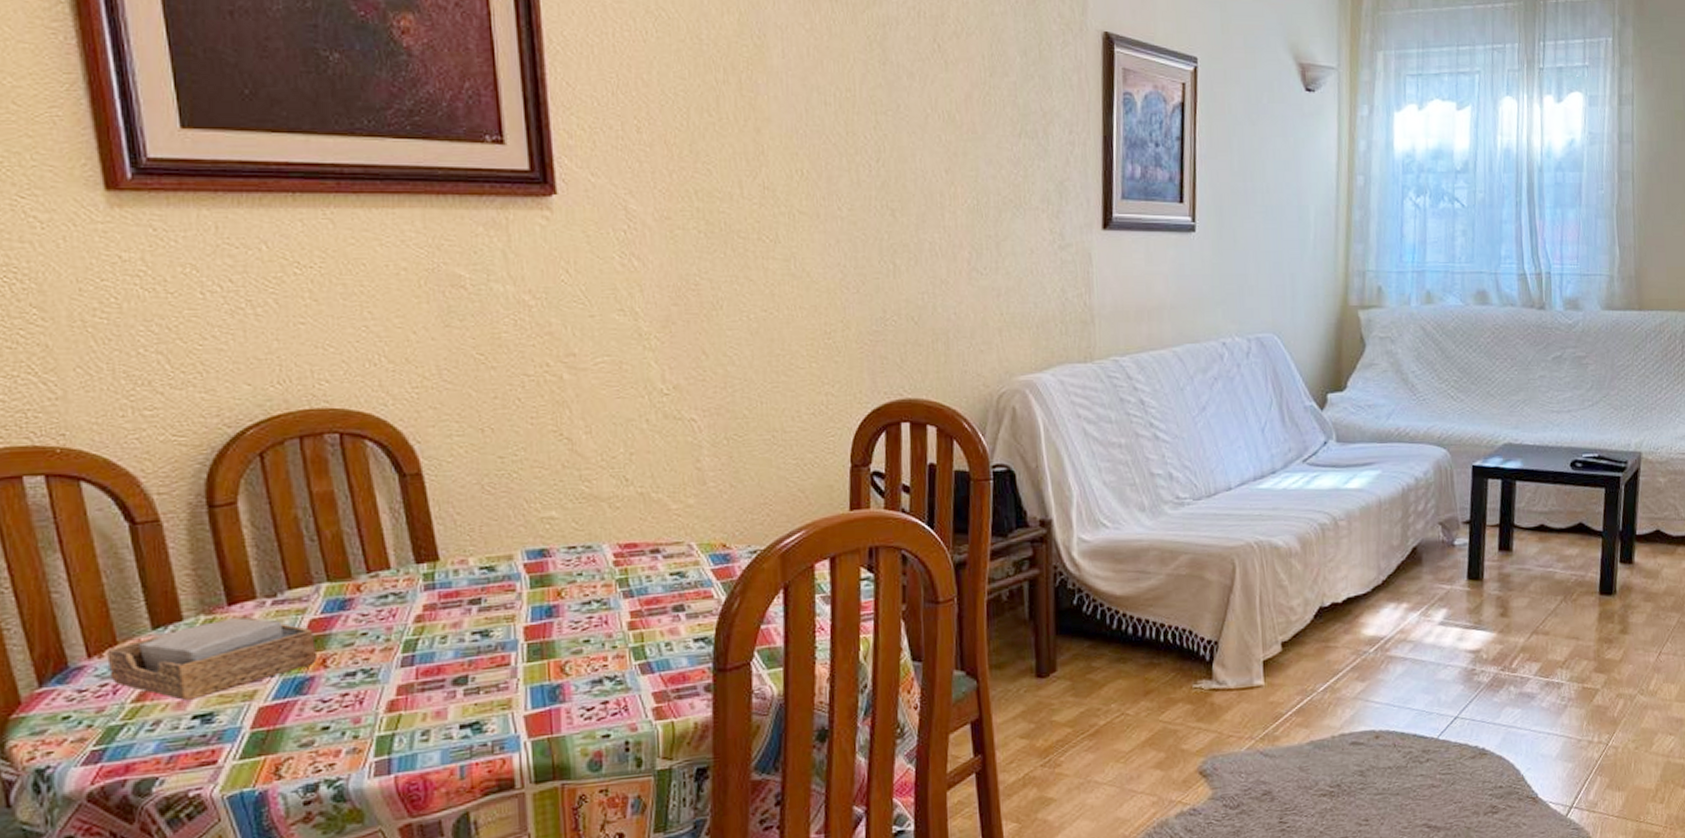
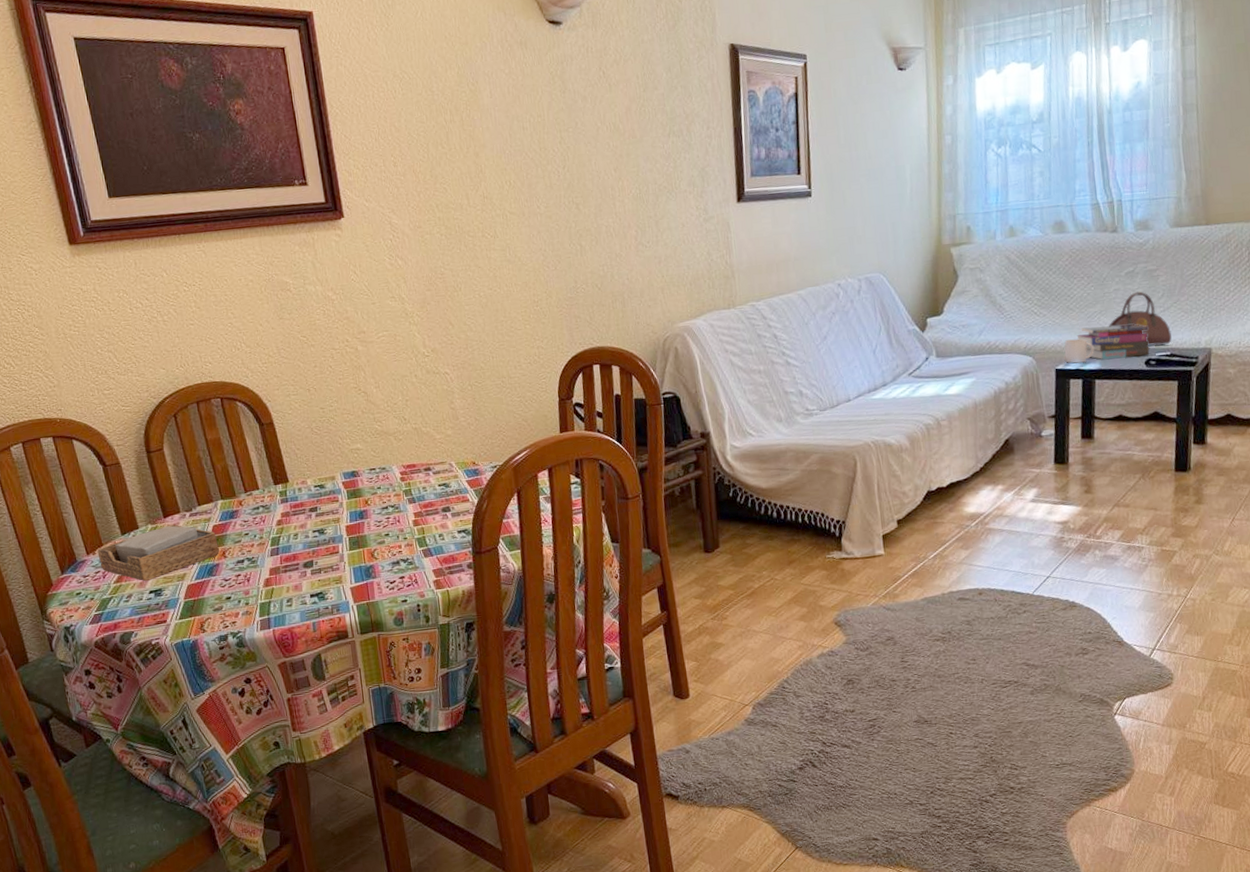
mug: none [1483,431,1516,460] -> present [1064,338,1094,364]
books: none [1497,418,1576,458] -> present [1076,324,1150,360]
handbag: none [1533,380,1600,446] -> present [1109,291,1172,346]

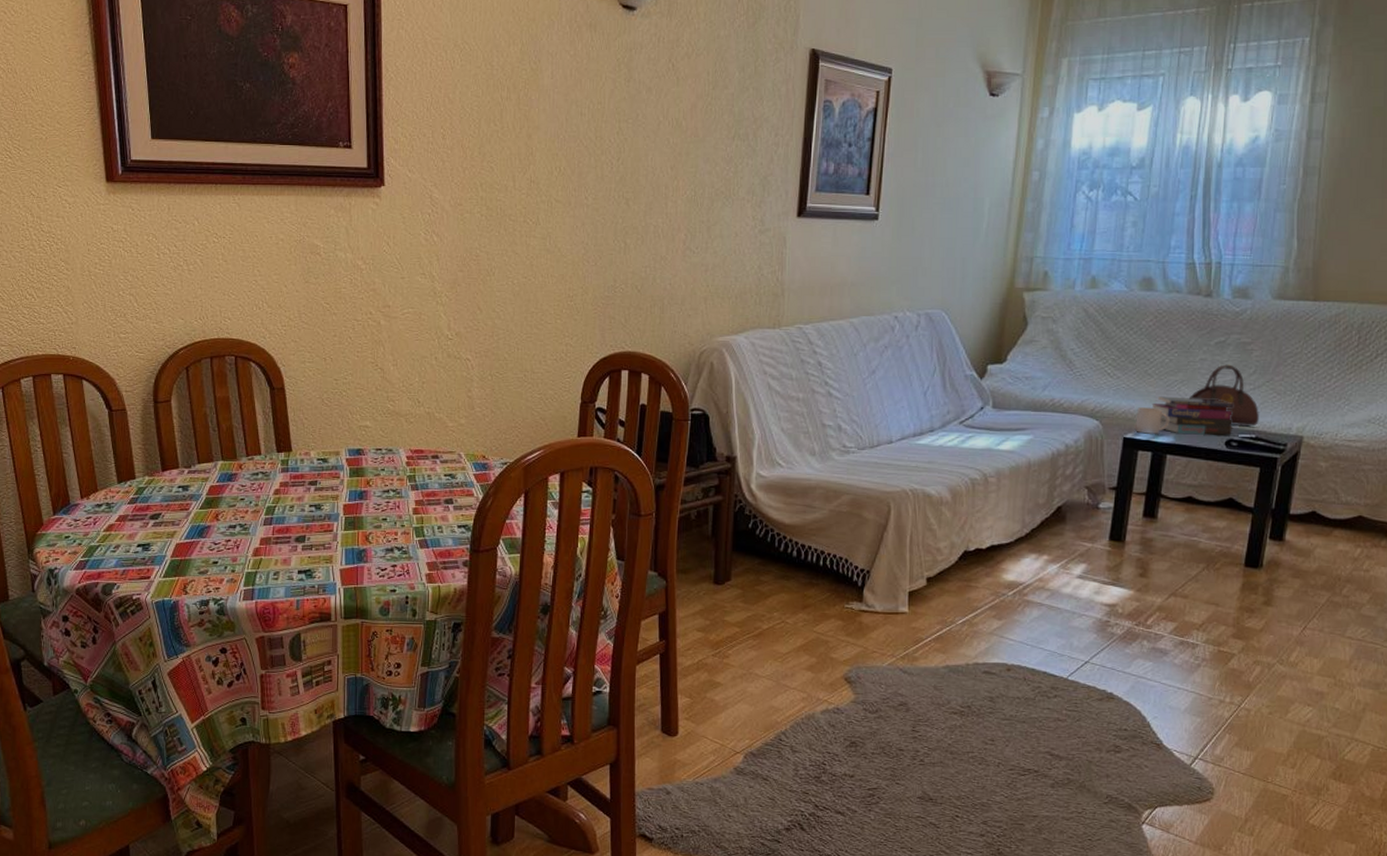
napkin holder: present [97,524,219,582] -> none [91,479,213,534]

